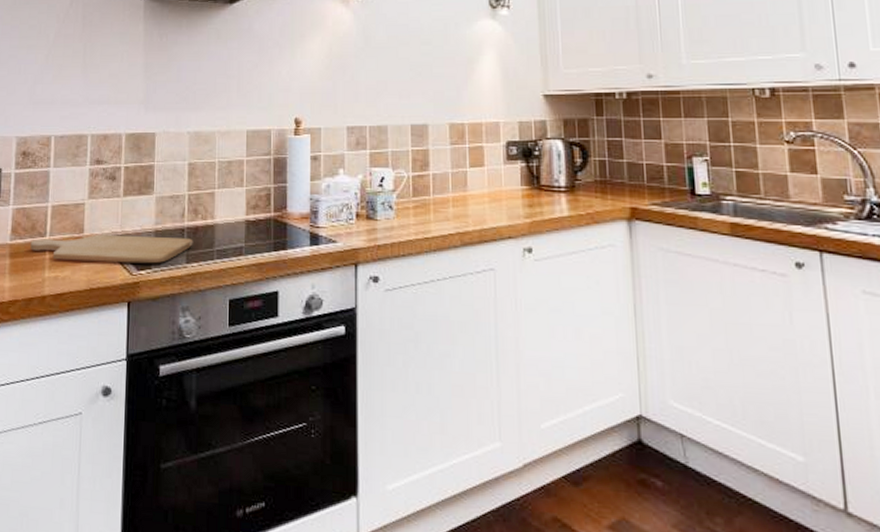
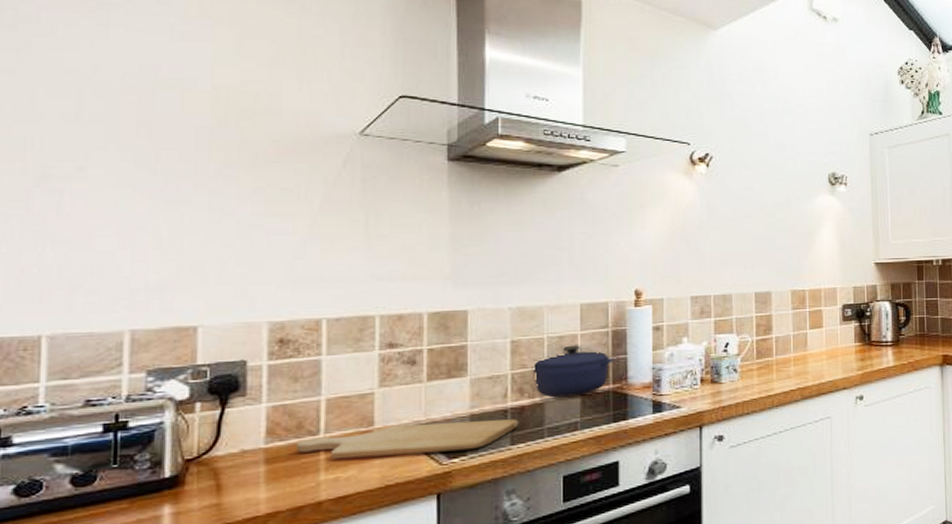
cooking pot: none [205,170,276,221] -> present [532,345,615,398]

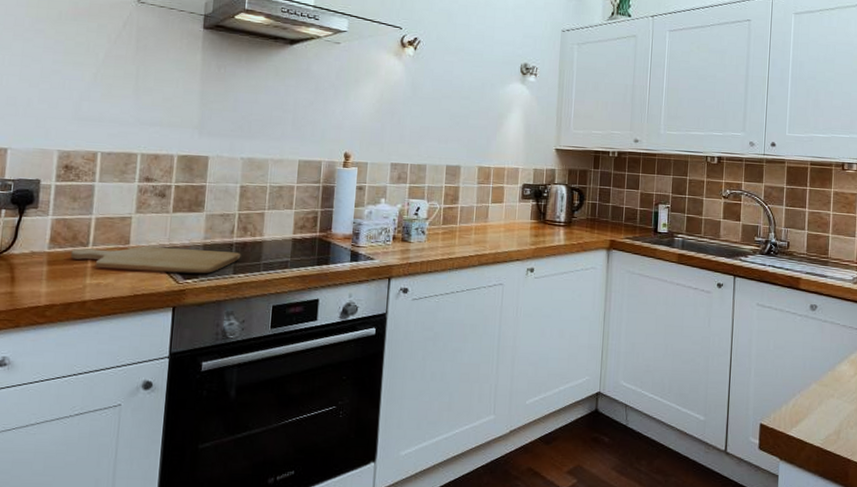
cooking pot: present [532,345,615,398] -> none [255,195,323,239]

